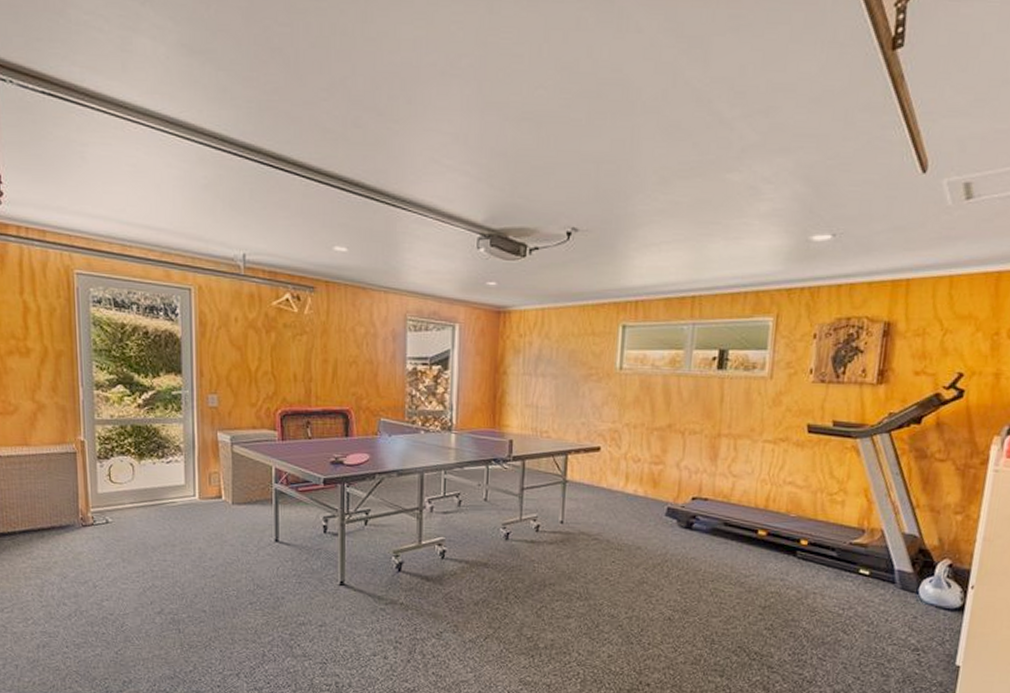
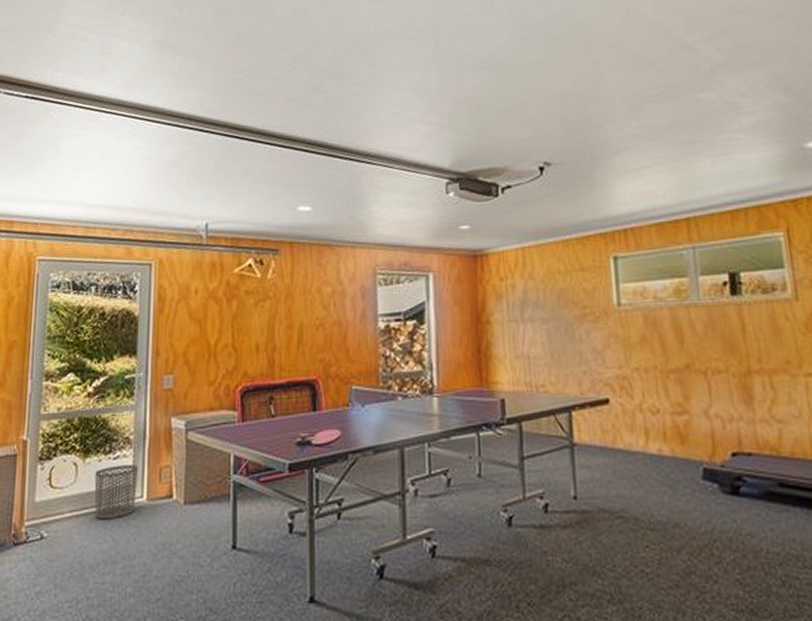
waste bin: none [150,468,189,512] -> present [94,465,138,520]

